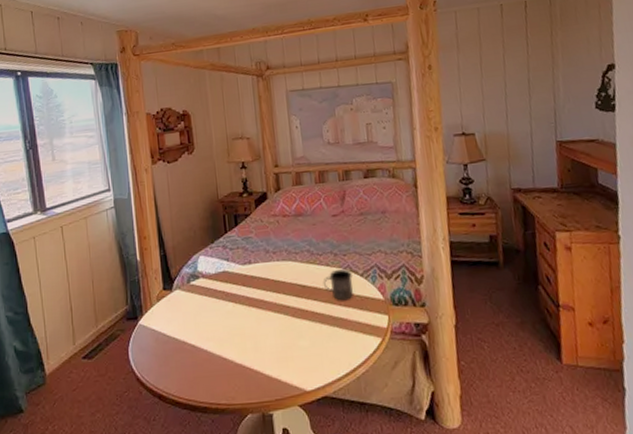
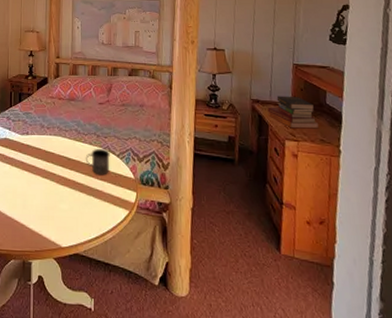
books: none [531,179,593,218] -> present [267,96,319,129]

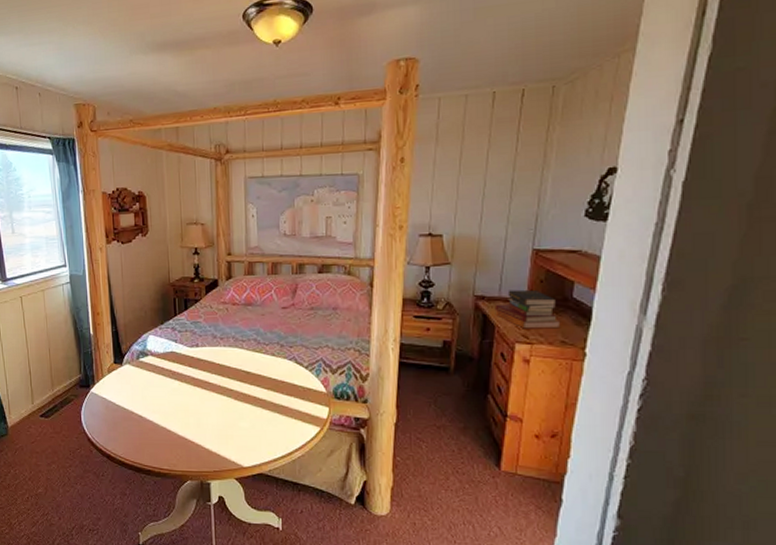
mug: present [85,148,110,175] -> none [267,359,297,390]

